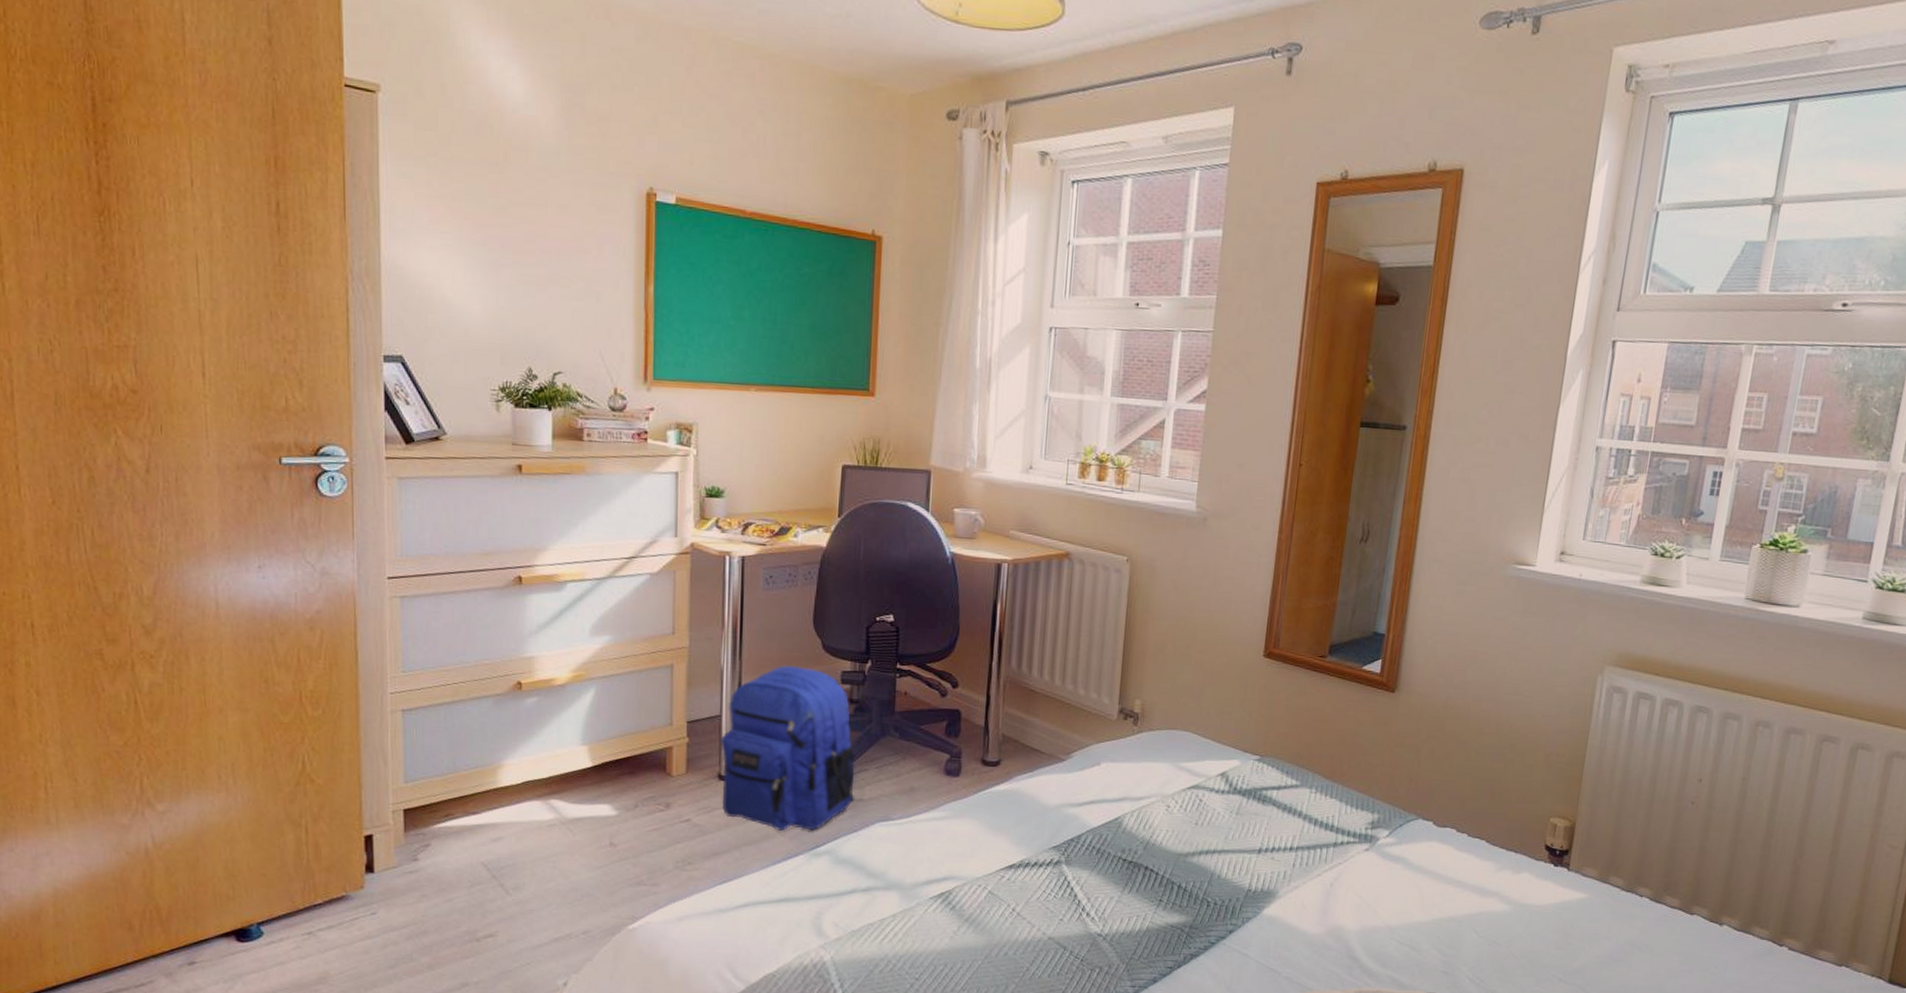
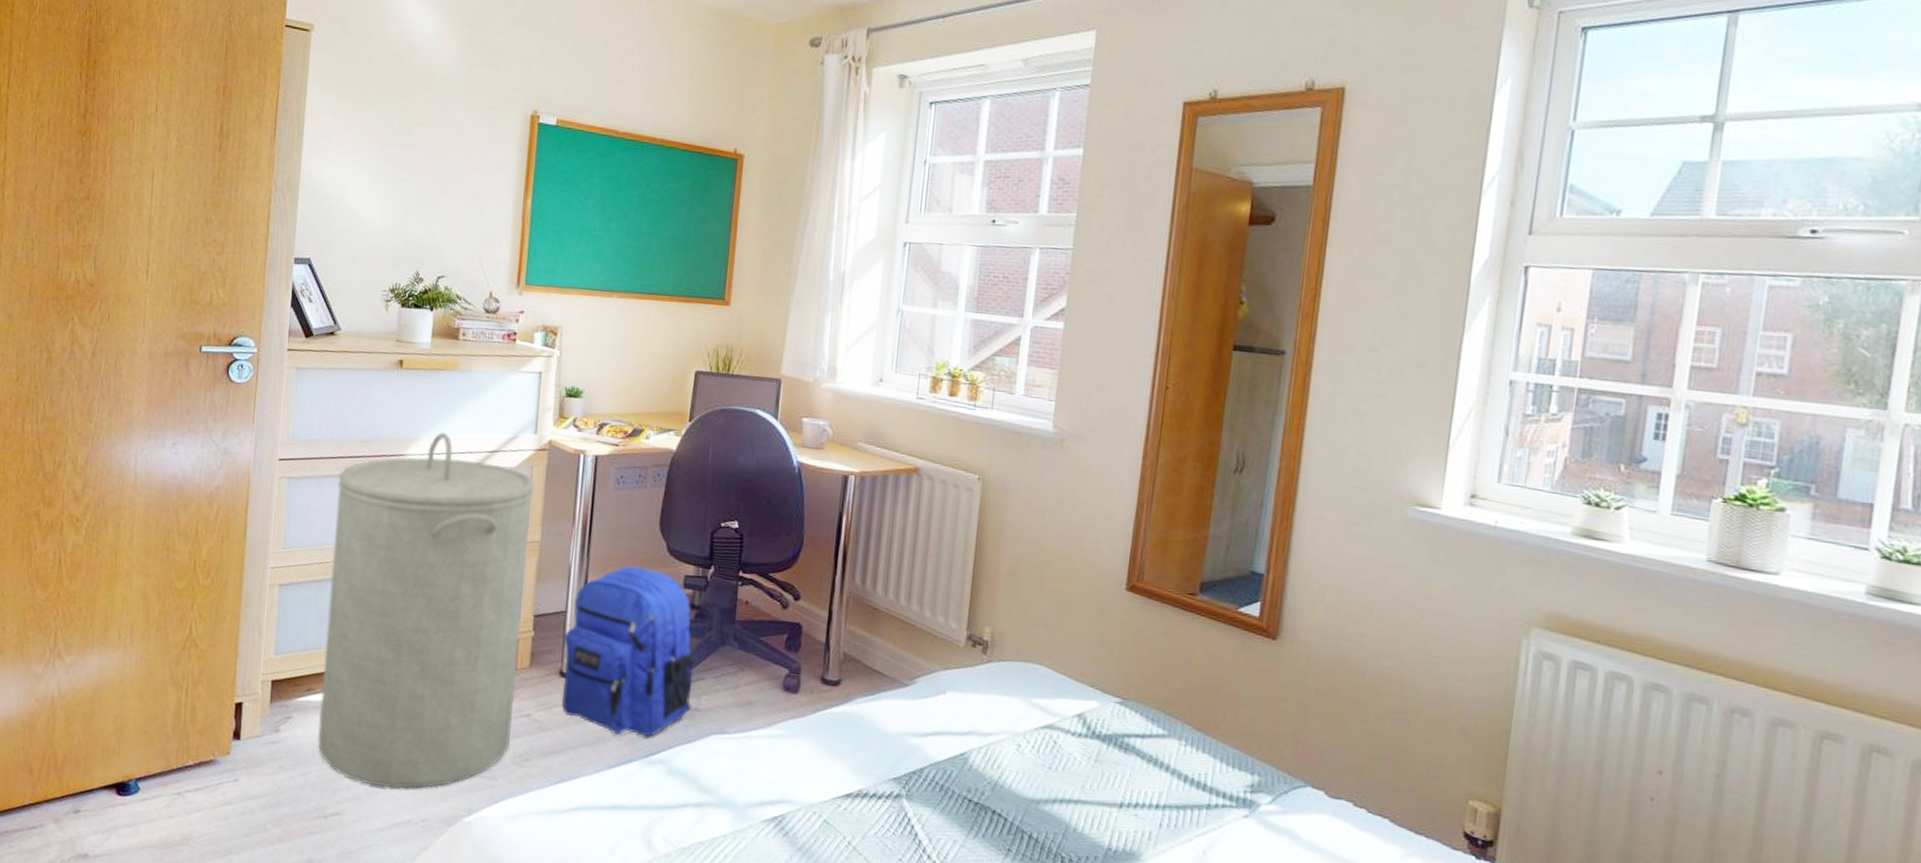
laundry hamper: none [459,539,679,904] -> present [318,432,535,789]

